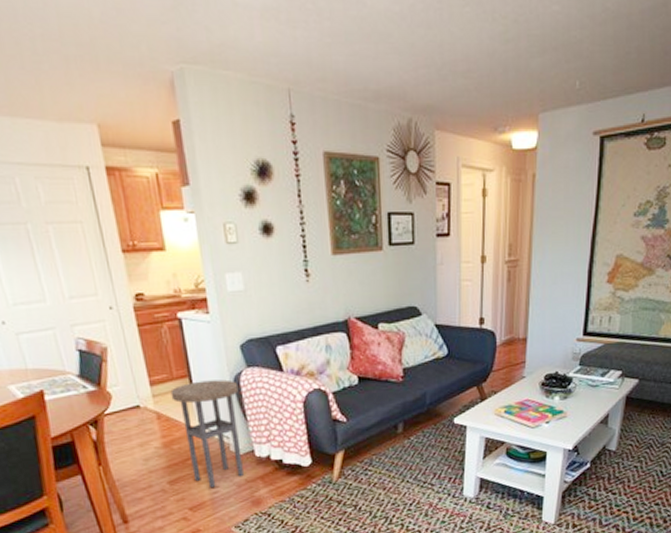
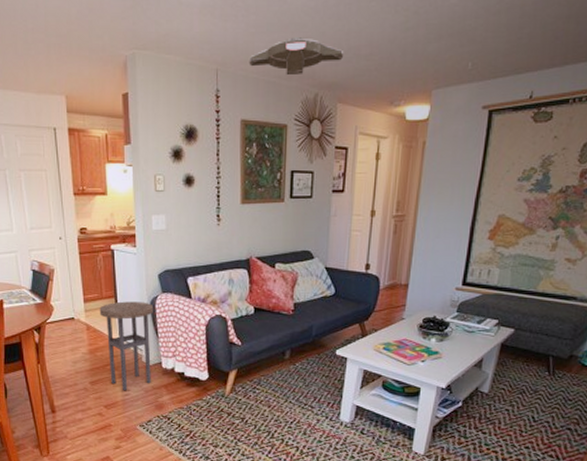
ceiling light: none [326,49,437,97] -> present [249,37,343,76]

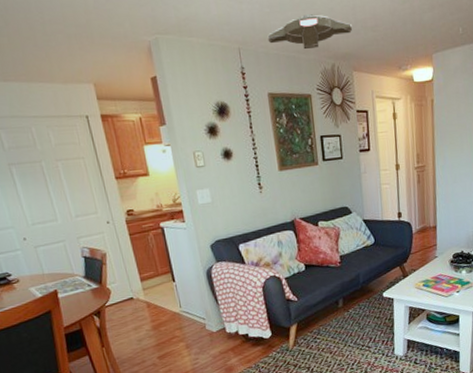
side table: present [99,301,154,391] -> none [157,273,218,361]

